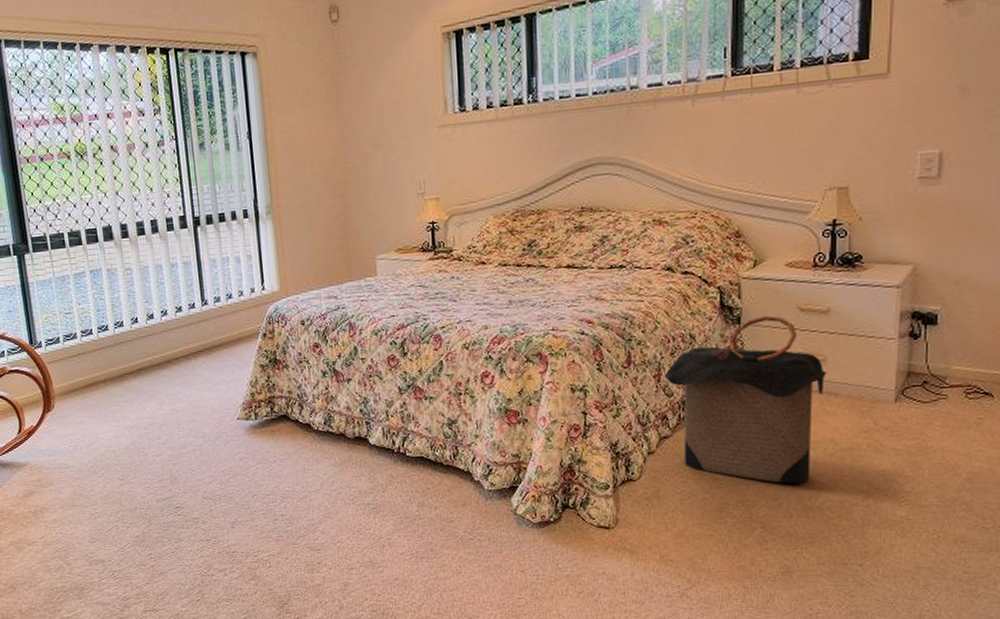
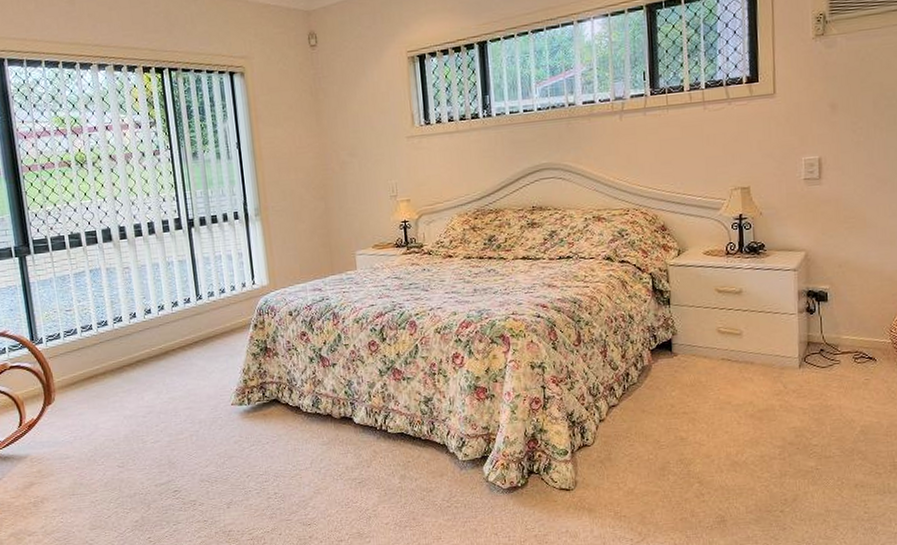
laundry hamper: present [664,315,828,484] -> none [609,296,744,443]

